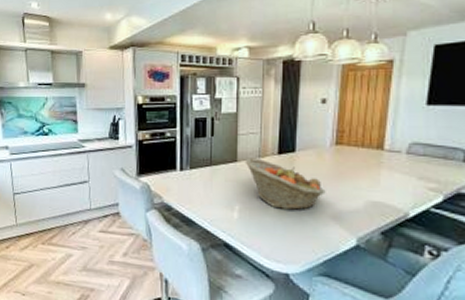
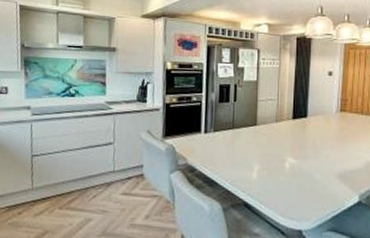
fruit basket: present [245,158,326,211] -> none [263,122,333,171]

